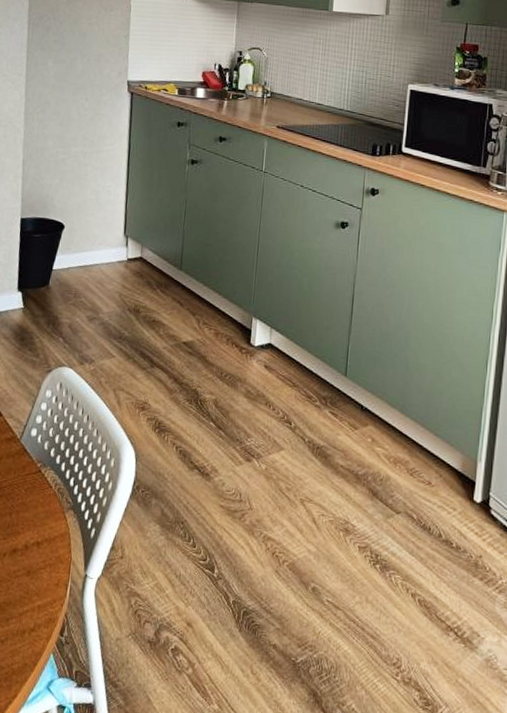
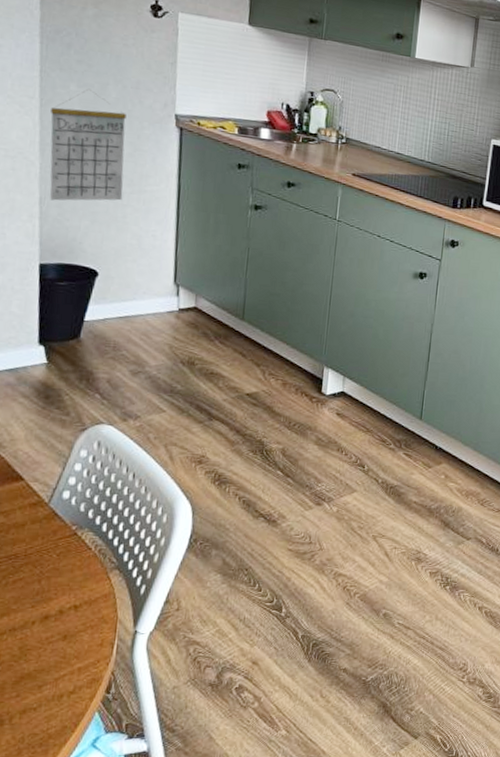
calendar: none [30,63,90,163] -> present [50,88,126,201]

